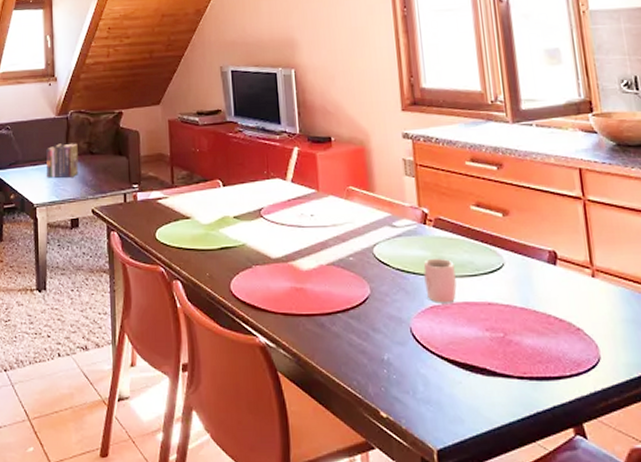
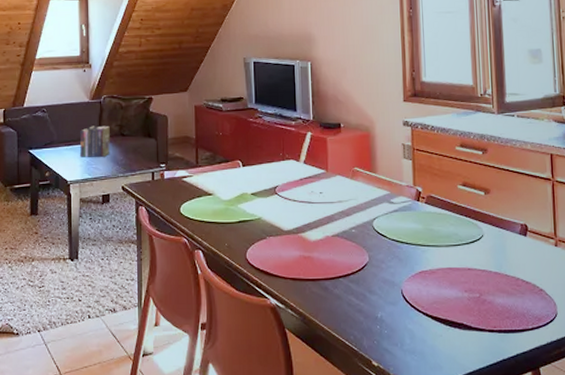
mug: present [423,258,457,304] -> none [415,230,442,269]

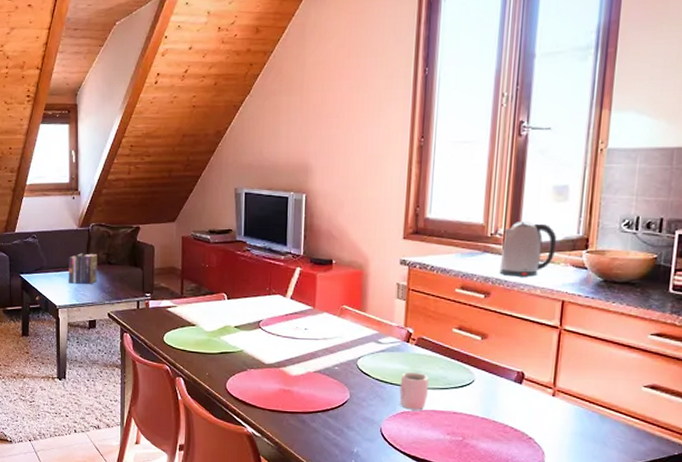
mug: none [415,230,442,269] -> present [399,372,429,410]
kettle: none [491,81,539,133] -> present [499,220,557,277]

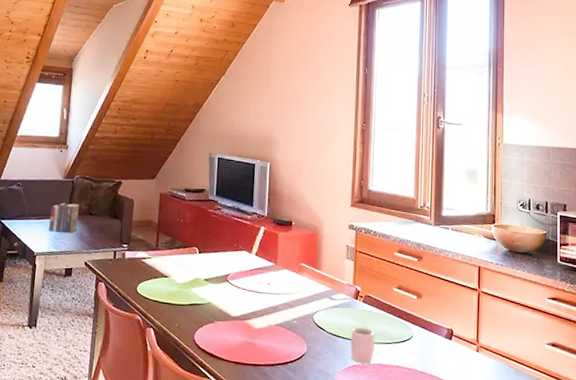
kettle: present [499,220,557,277] -> none [428,197,471,245]

